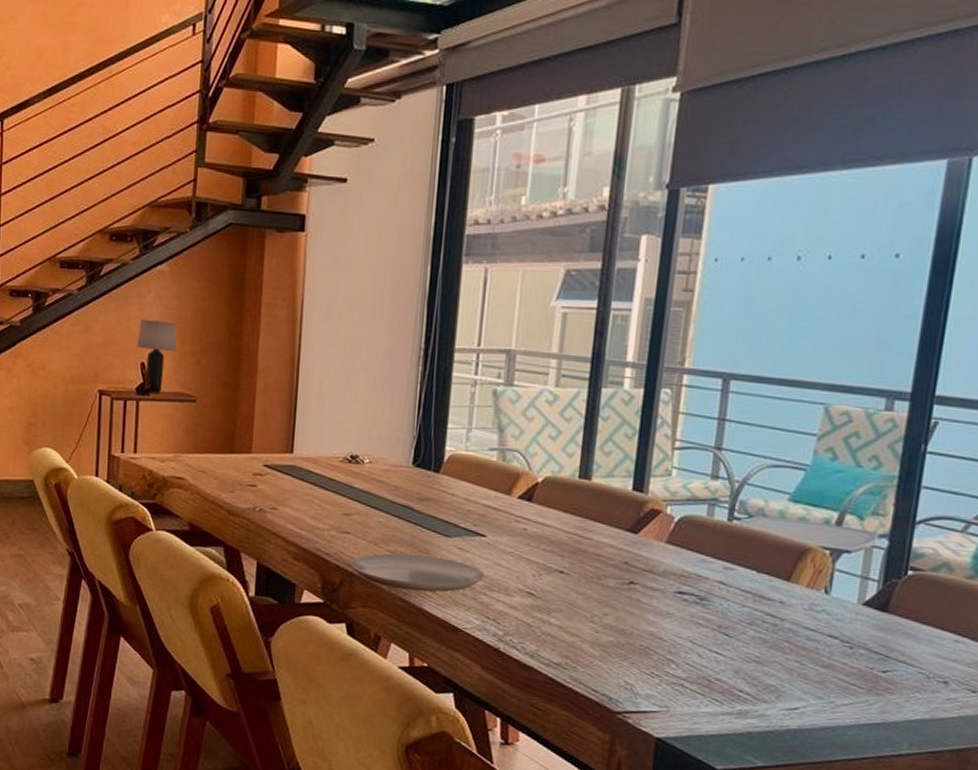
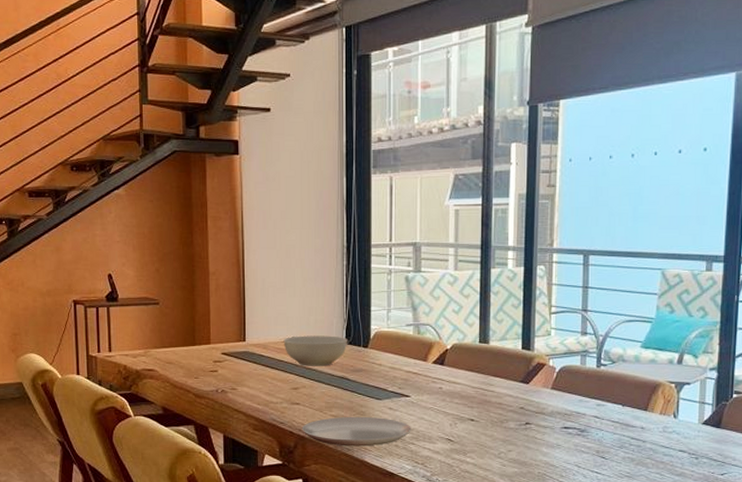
table lamp: present [136,320,177,394] -> none [103,237,139,300]
bowl: none [338,451,416,491] -> present [283,335,348,366]

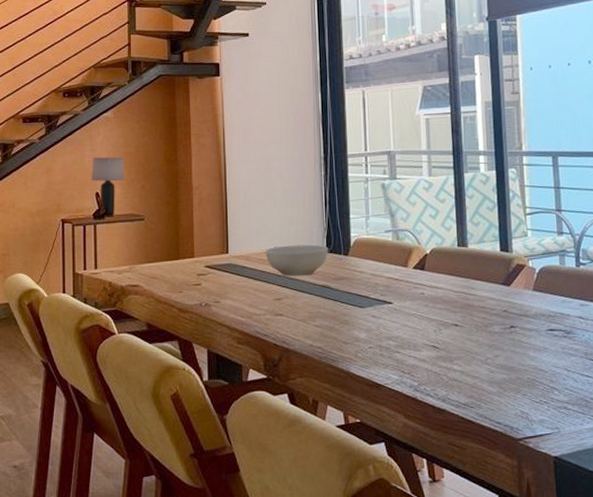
table lamp: none [103,237,139,300] -> present [91,157,125,218]
plate: present [302,416,411,447] -> none [286,325,396,358]

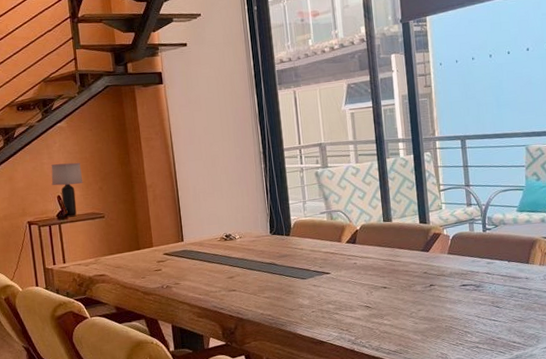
bowl: present [265,244,329,276] -> none [216,228,272,257]

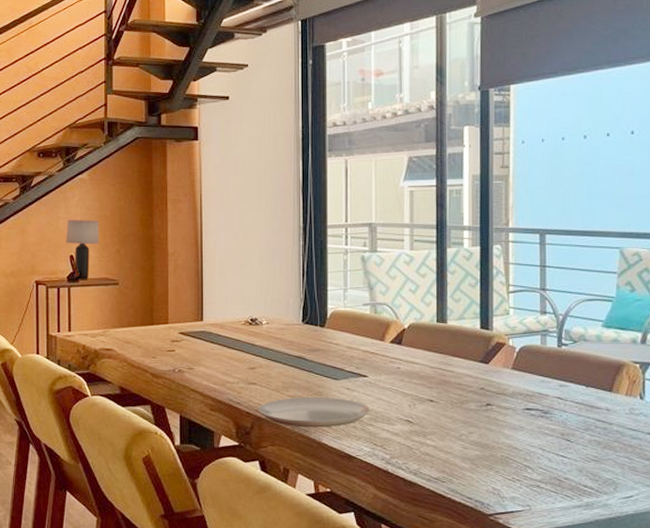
plate: none [240,294,334,323] -> present [258,396,369,428]

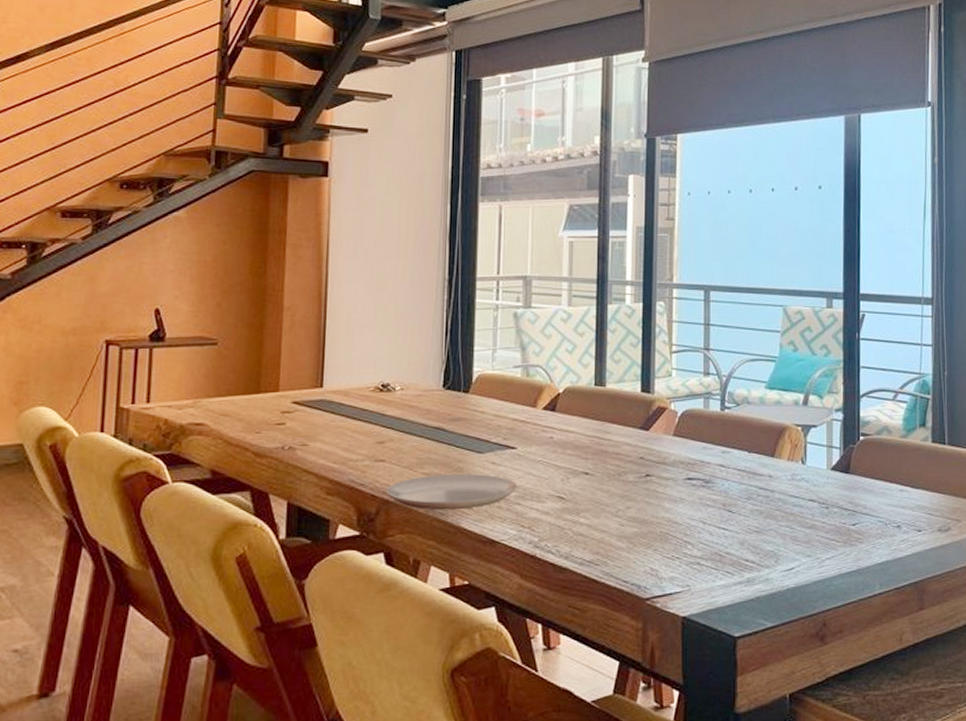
table lamp: present [65,220,100,281] -> none [150,266,196,340]

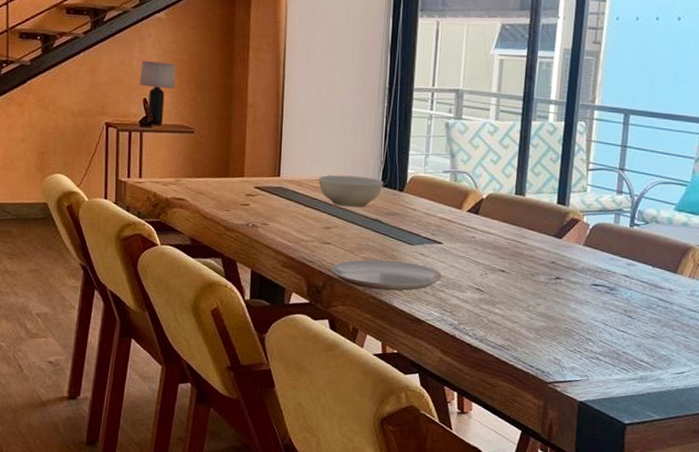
table lamp: none [150,266,196,340] -> present [139,61,176,126]
bowl: none [369,379,446,416] -> present [318,175,384,207]

